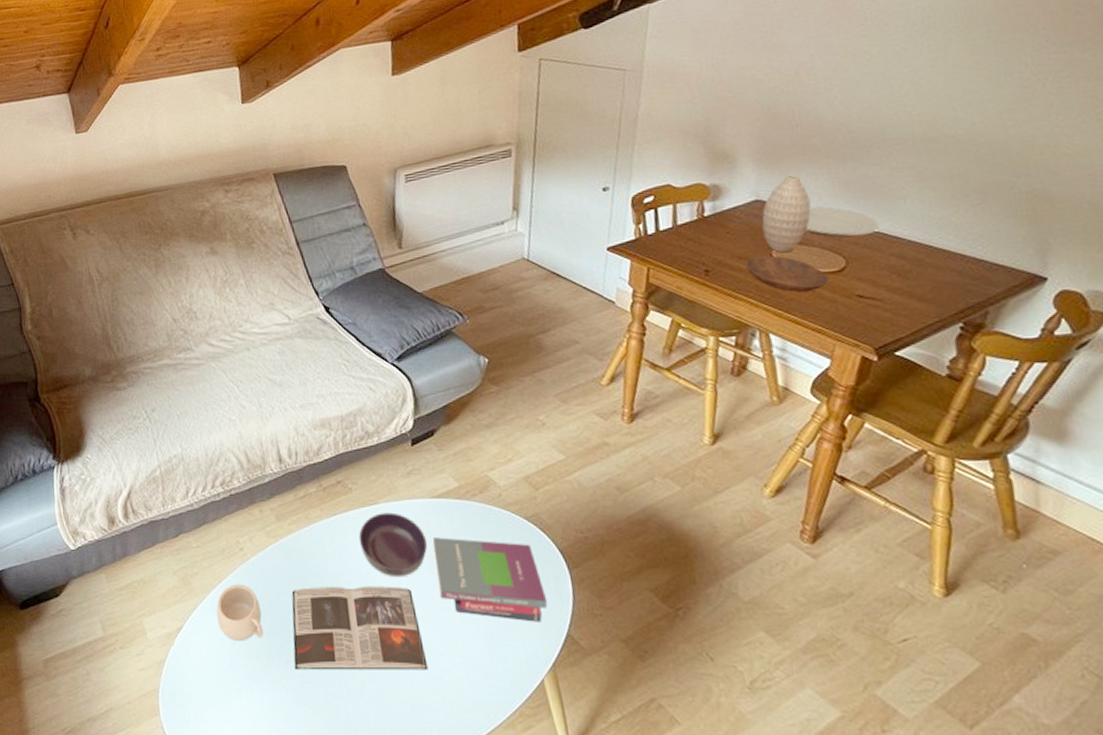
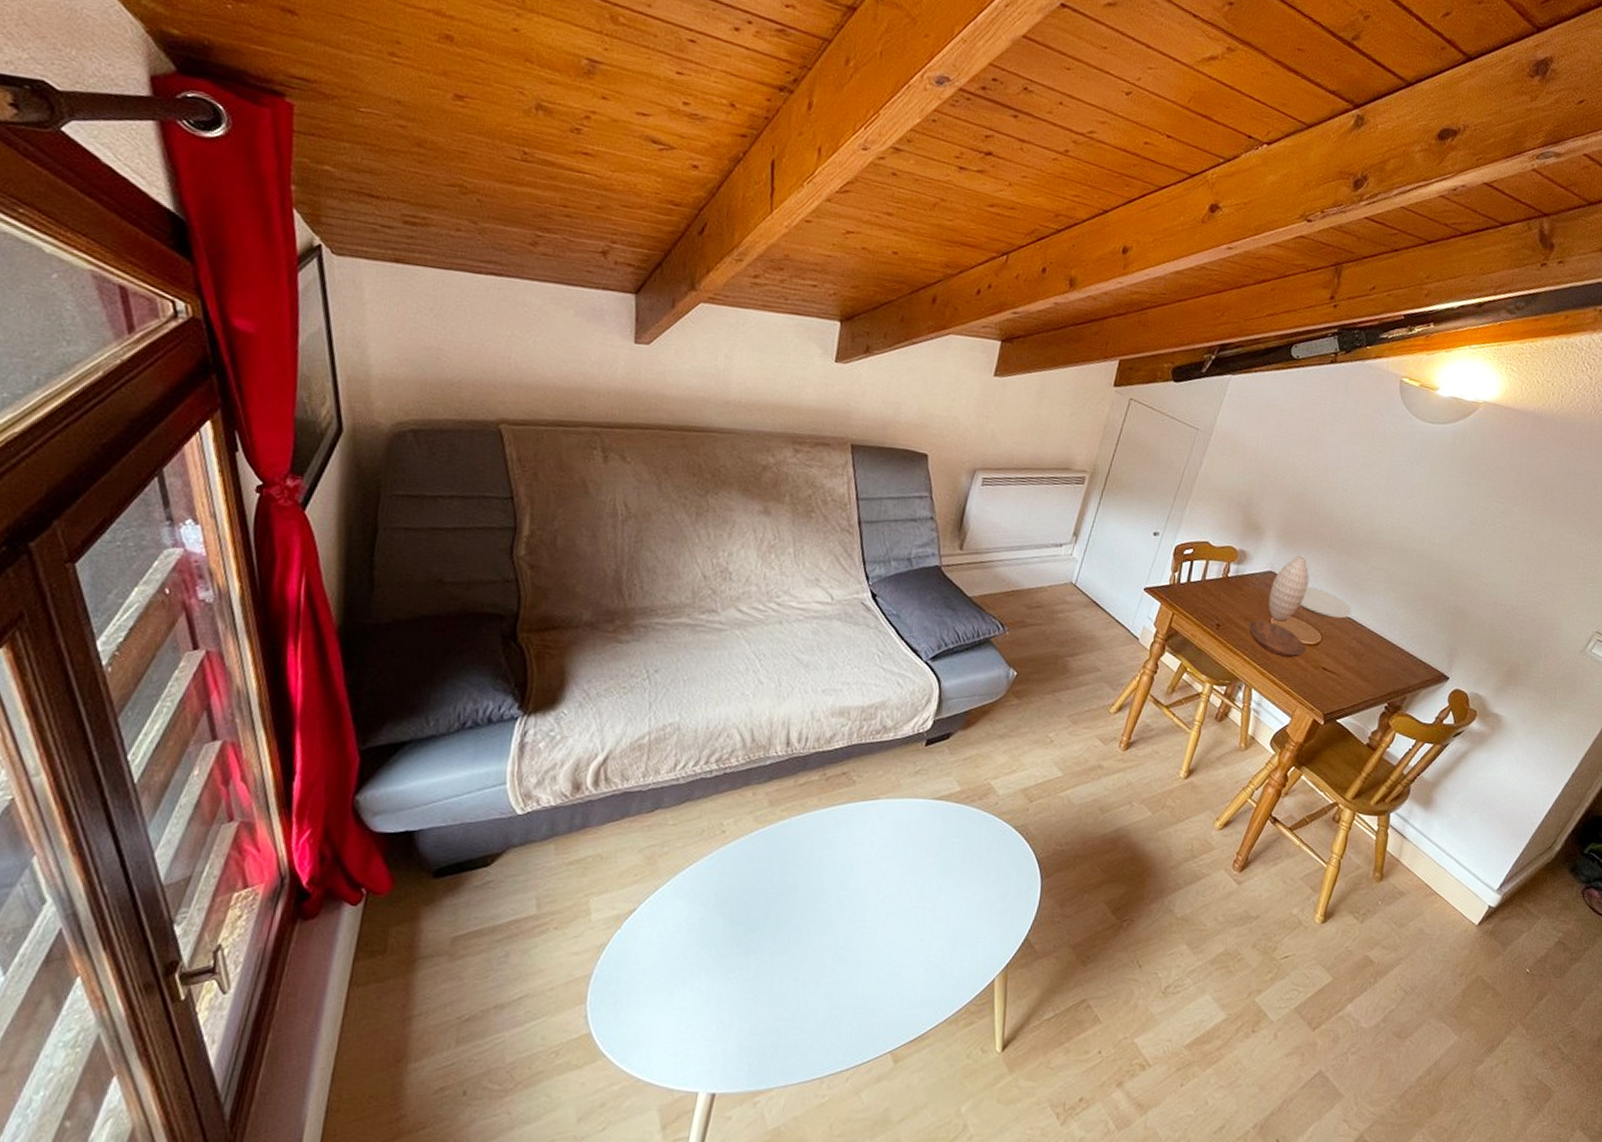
mug: present [216,584,264,642] -> none [678,868,731,929]
magazine: present [291,585,429,670] -> none [752,877,892,966]
bowl: present [358,512,427,578] -> none [850,808,918,874]
books: present [432,537,548,622] -> none [918,838,1016,926]

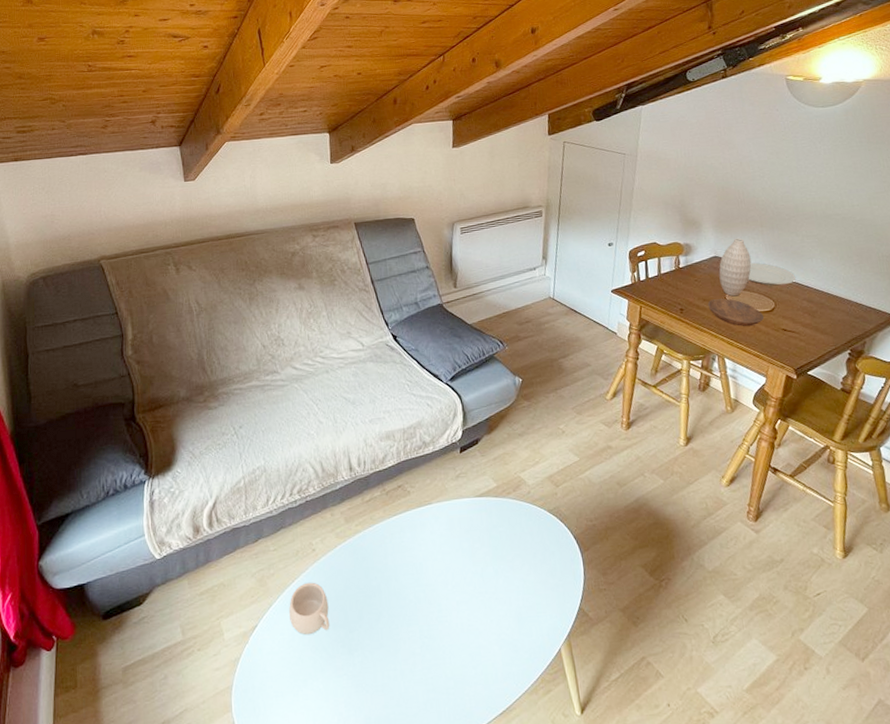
mug: none [678,868,731,929] -> present [289,582,330,636]

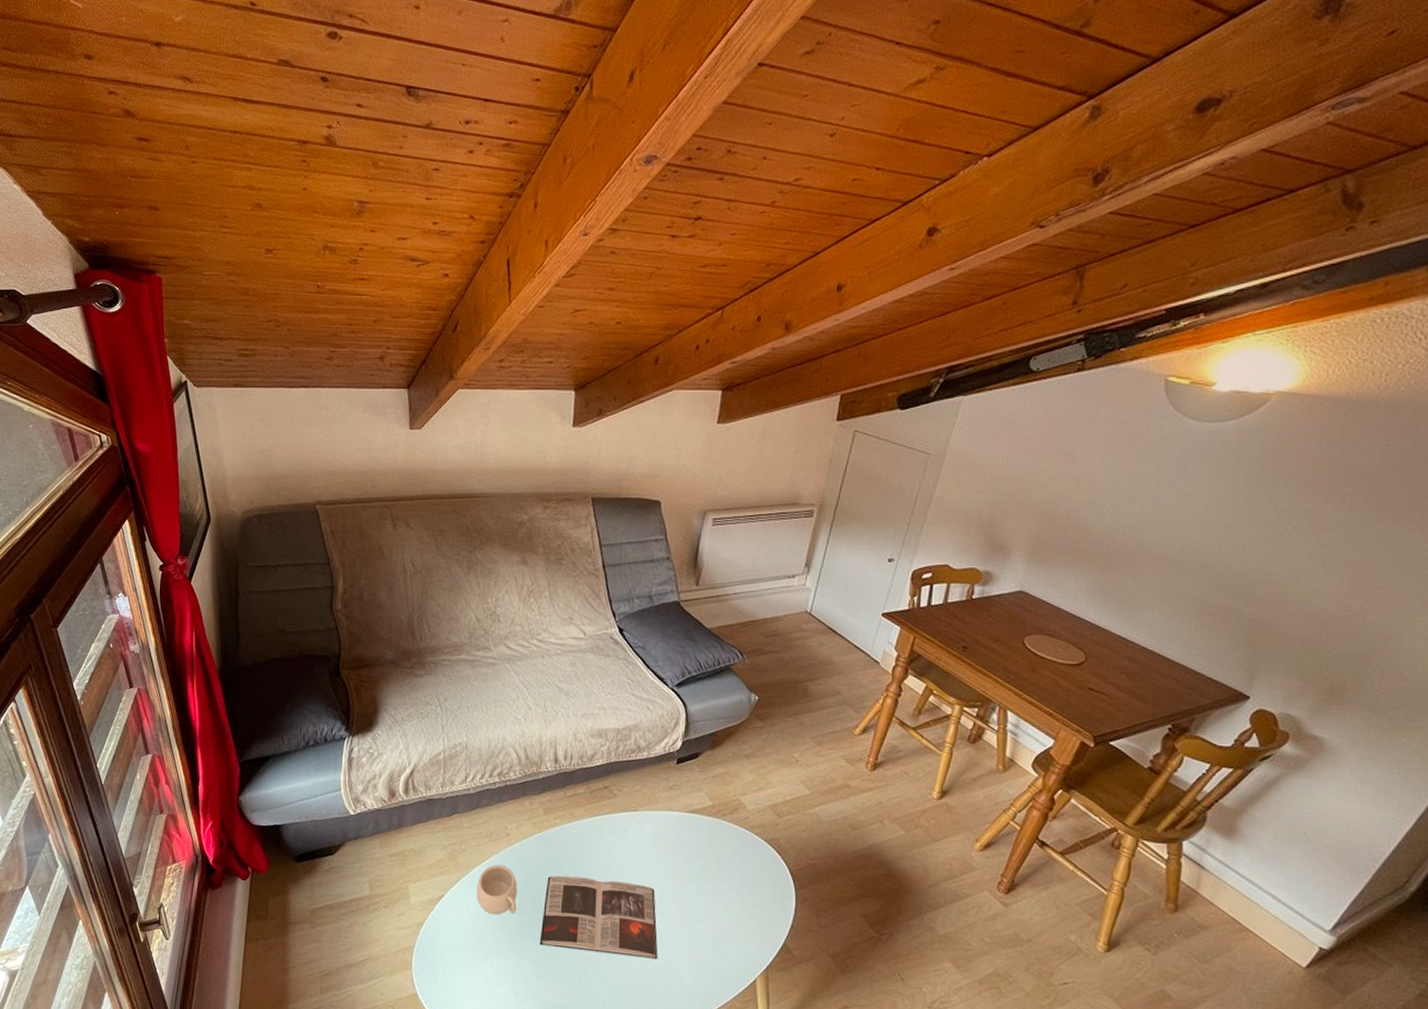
magazine: none [355,576,469,658] -> present [539,875,658,960]
bowl: present [708,298,764,327] -> none [999,641,1068,679]
vase: present [718,238,752,297] -> none [1020,572,1067,642]
plate: present [748,262,796,285] -> none [1057,605,1120,637]

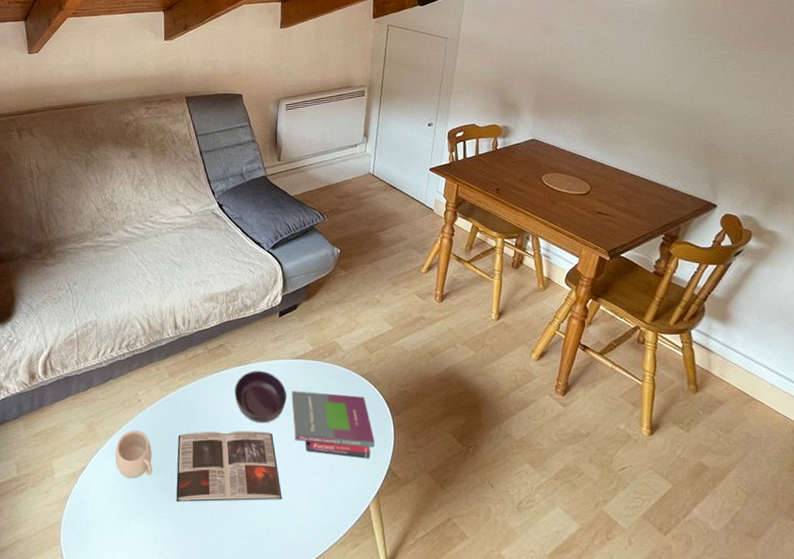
bowl: none [615,819,675,878] -> present [234,370,287,424]
books: none [679,847,772,931] -> present [291,391,375,459]

